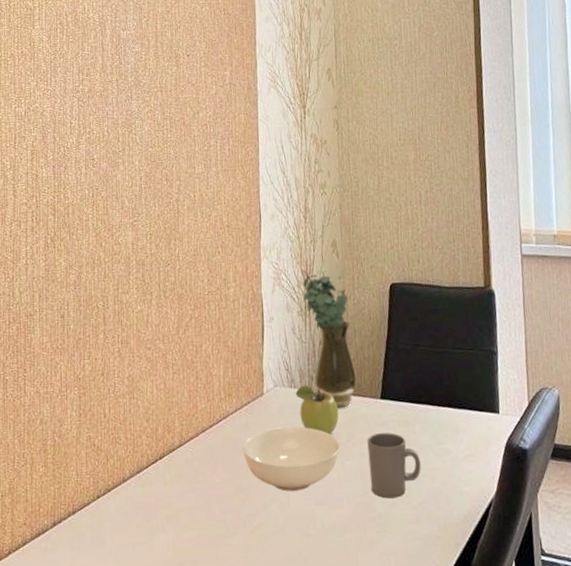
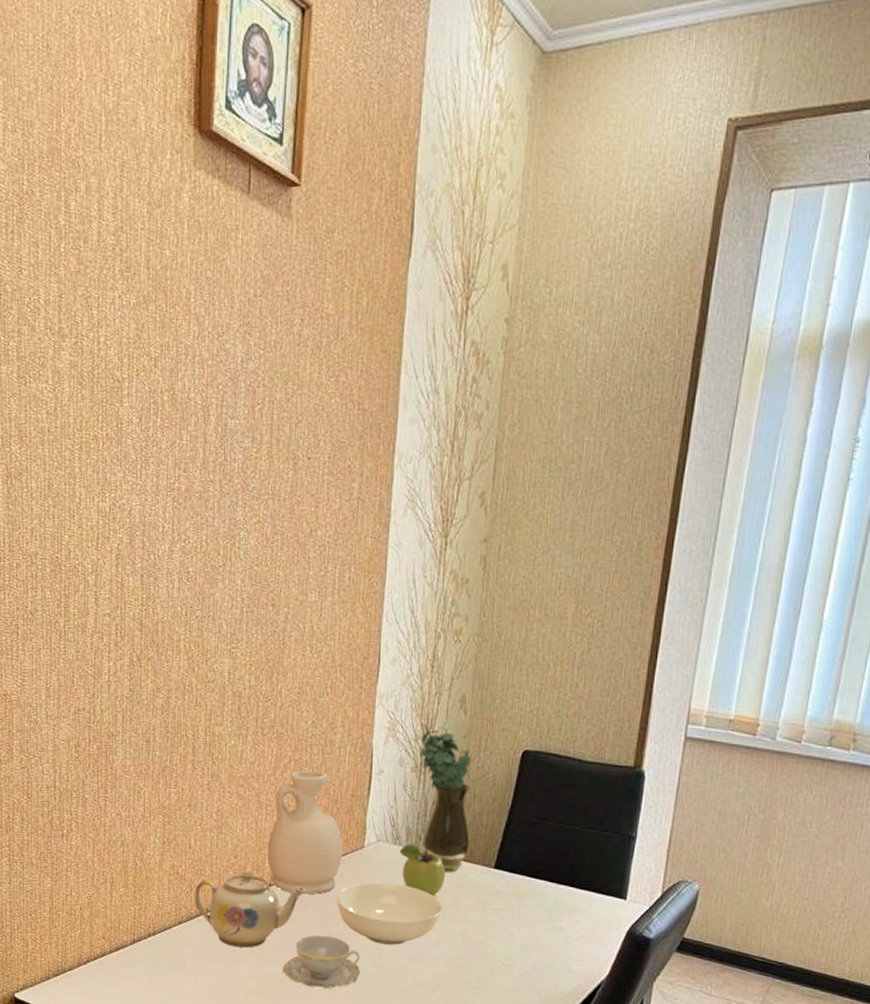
teapot: none [111,433,215,515] -> present [194,870,306,948]
jug: none [177,326,245,450] -> present [268,770,343,895]
teacup: none [199,489,271,548] -> present [283,935,360,990]
mug: present [367,432,421,499] -> none [471,902,529,966]

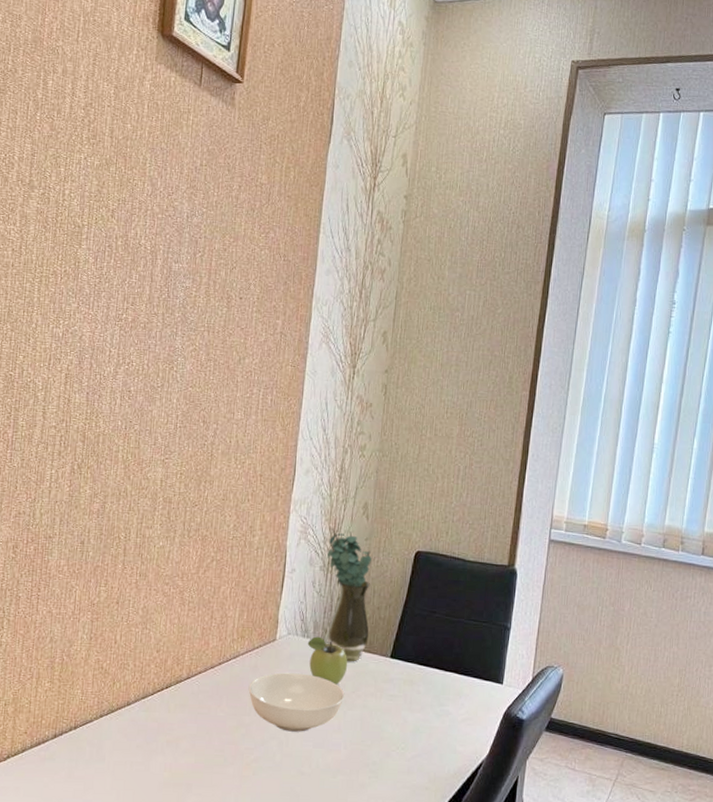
teapot: present [194,870,306,948] -> none [116,664,222,739]
jug: present [268,770,343,895] -> none [188,570,257,686]
teacup: present [283,935,360,990] -> none [197,724,269,778]

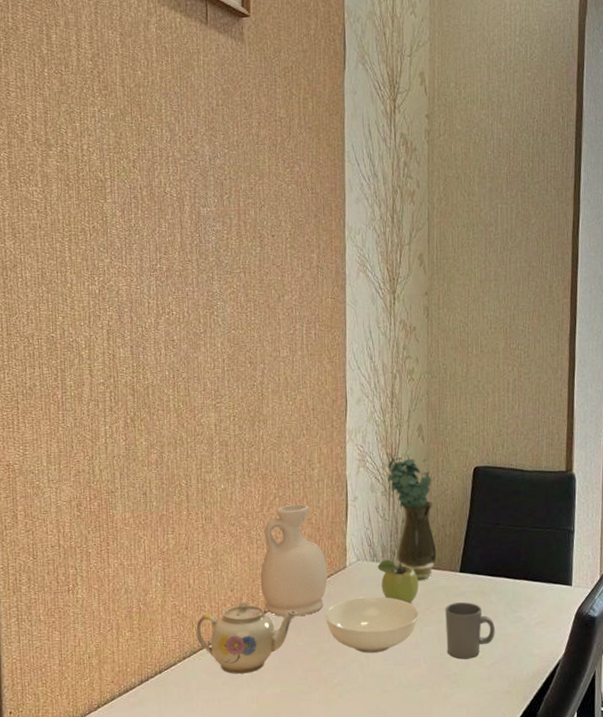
teapot: none [116,664,222,739] -> present [196,601,298,674]
jug: none [188,570,257,686] -> present [261,504,328,617]
mug: none [368,689,420,749] -> present [445,602,495,660]

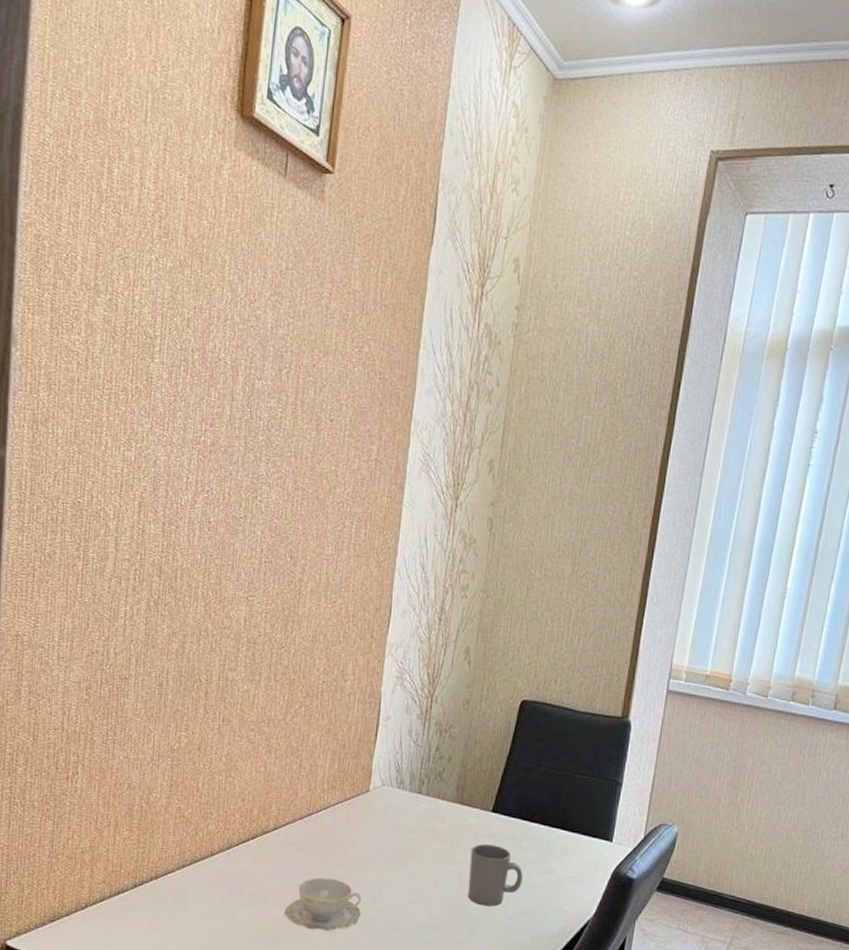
teapot: present [196,601,298,674] -> none [199,814,311,891]
jug: present [261,504,328,617] -> none [275,716,349,838]
teacup: none [282,652,351,702] -> present [285,877,361,932]
bowl: present [324,596,419,653] -> none [339,825,443,887]
fruit: present [377,559,419,604] -> none [403,788,446,839]
vase: present [387,453,437,581] -> none [425,674,473,816]

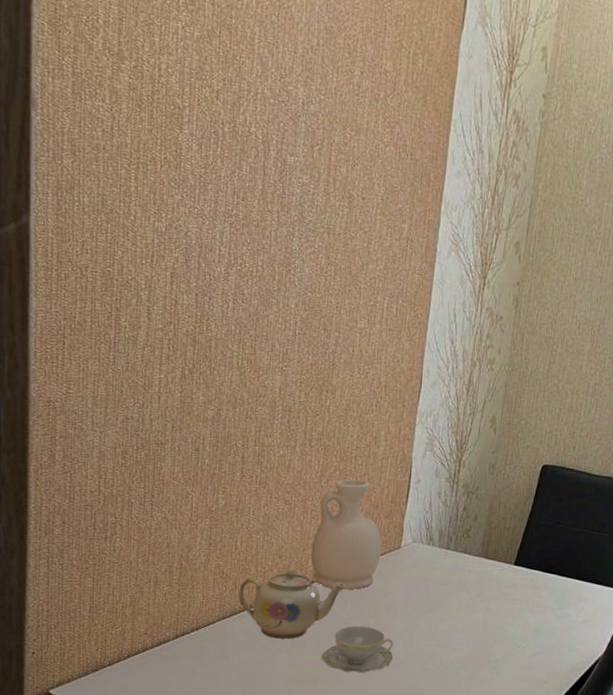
teapot: none [199,814,311,891] -> present [238,569,346,639]
jug: none [275,716,349,838] -> present [312,479,382,590]
mug: present [467,844,523,907] -> none [491,593,542,648]

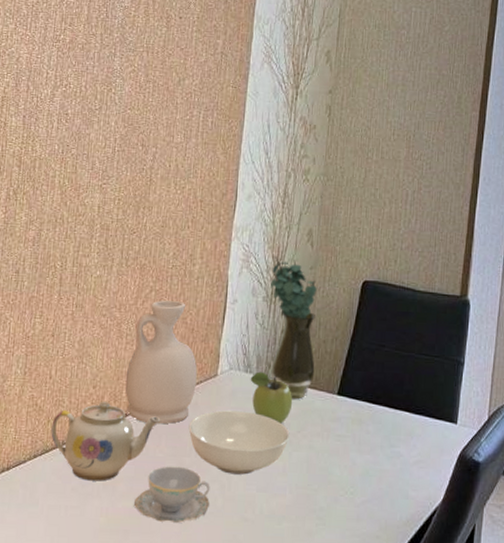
bowl: none [373,578,469,633] -> present [188,410,290,475]
fruit: none [432,544,473,590] -> present [250,371,293,424]
vase: none [453,441,498,569] -> present [270,256,317,399]

